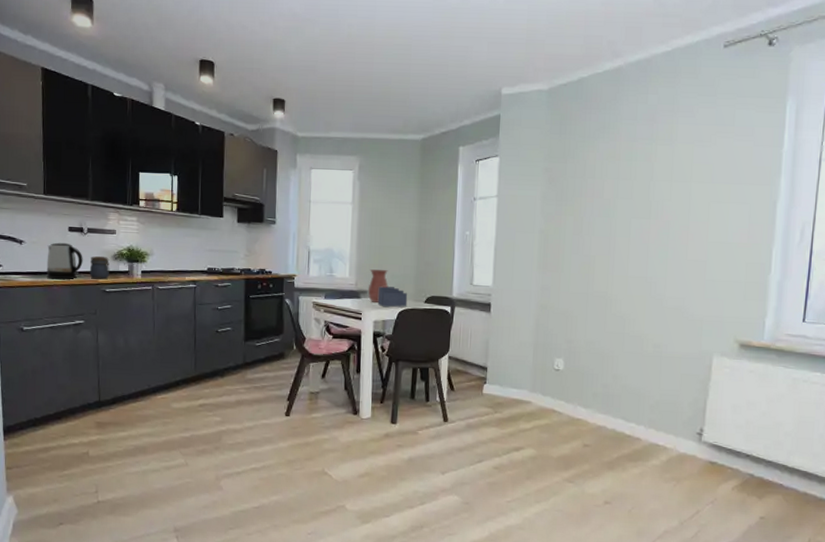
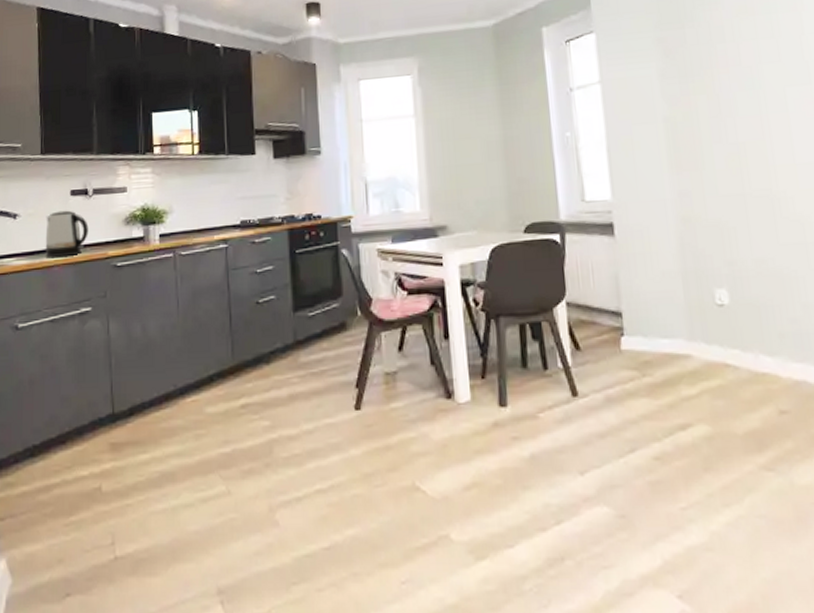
jar: present [89,256,110,280] -> none [96,222,122,252]
vase: present [367,269,389,302] -> none [446,196,474,240]
books: present [377,286,408,308] -> none [460,216,501,246]

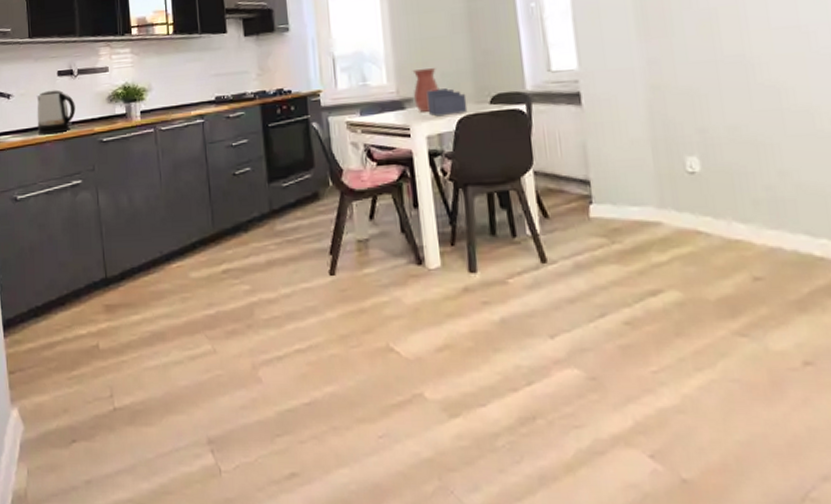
vase: none [446,196,474,240] -> present [412,68,440,112]
books: none [460,216,501,246] -> present [426,88,468,117]

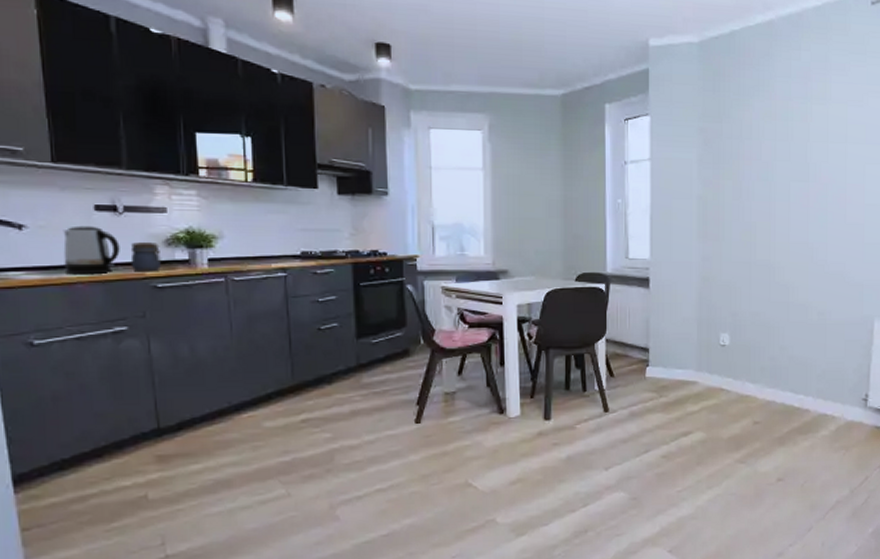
jar: none [83,100,106,129] -> present [130,242,162,272]
vase: present [412,68,440,112] -> none [508,246,532,283]
books: present [426,88,468,117] -> none [520,265,556,289]

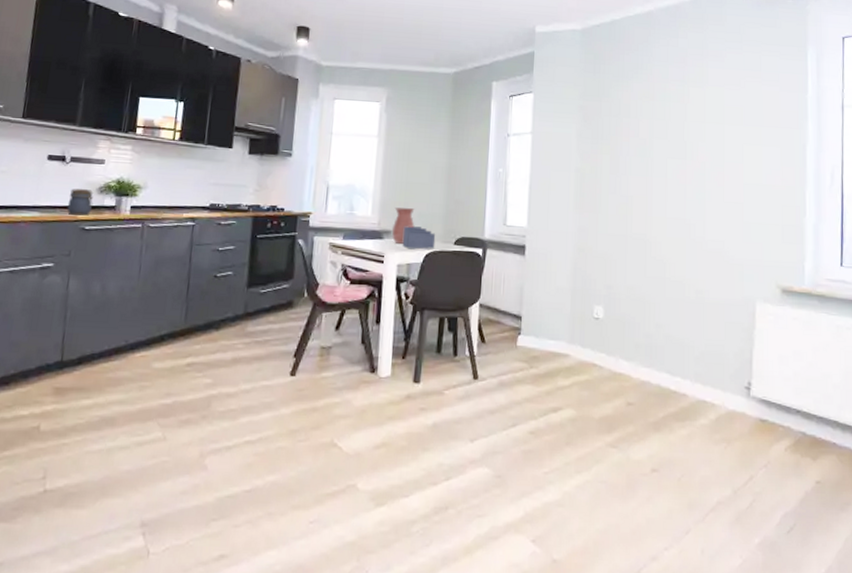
kettle: present [63,225,120,275] -> none [12,172,62,215]
vase: none [508,246,532,283] -> present [391,207,415,244]
books: none [520,265,556,289] -> present [402,226,436,250]

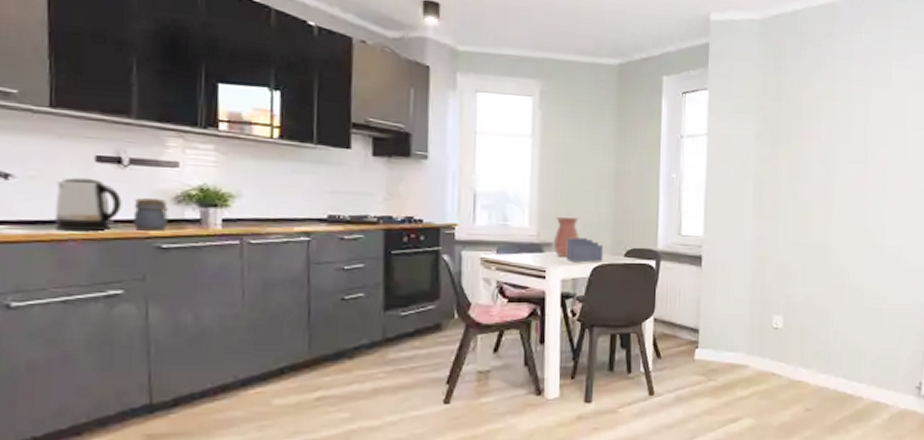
kettle: none [12,172,62,215] -> present [54,177,122,232]

